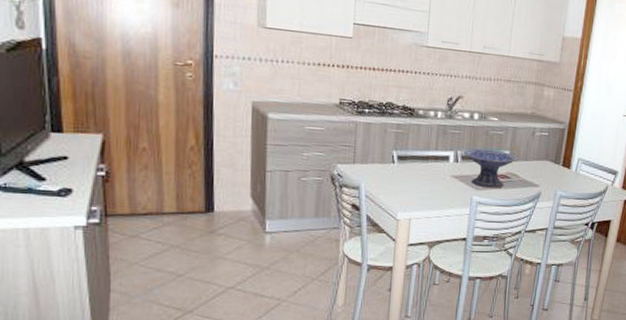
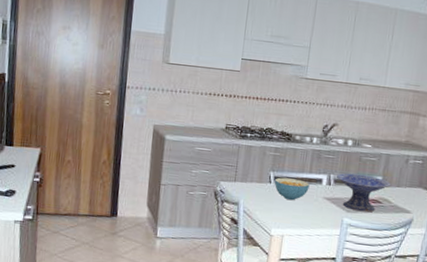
cereal bowl: none [397,156,436,181] -> present [274,177,310,201]

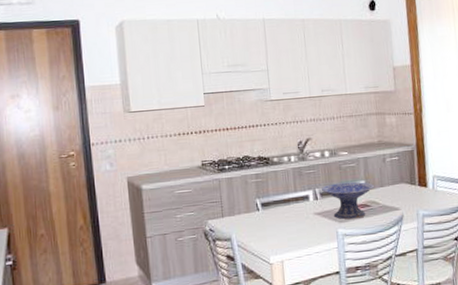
cereal bowl: present [274,177,310,201] -> none [261,200,298,224]

